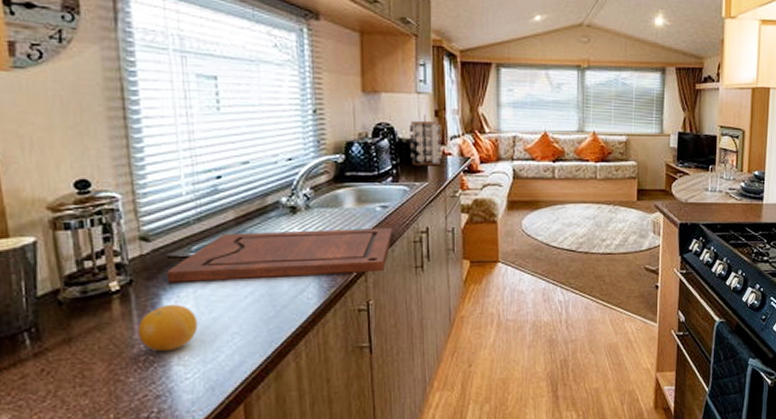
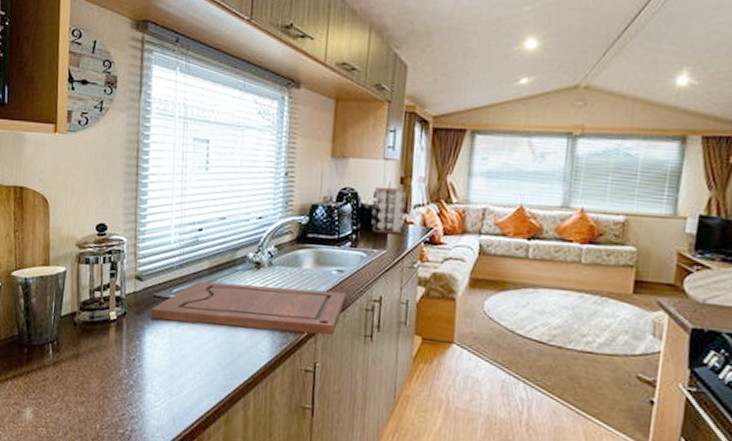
fruit: present [138,304,198,352] -> none [125,337,170,380]

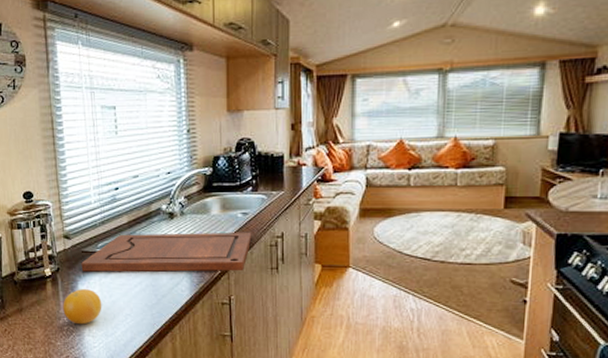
fruit: none [125,337,170,380] -> present [63,288,102,325]
spice rack: present [371,180,406,235] -> none [267,128,297,176]

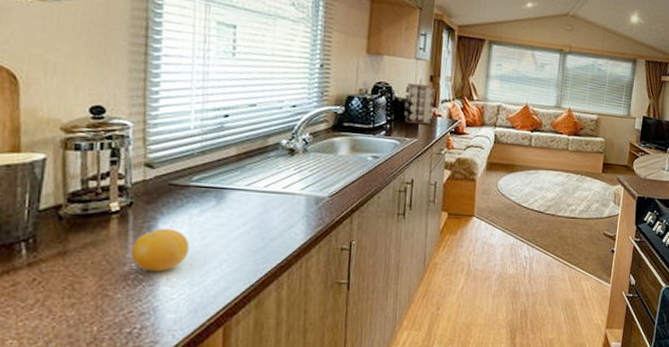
cutting board: present [81,232,252,272] -> none [165,167,381,216]
spice rack: none [267,128,297,176] -> present [404,78,435,125]

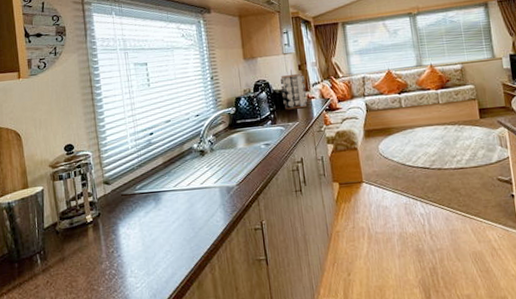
fruit: present [131,228,190,272] -> none [104,230,143,267]

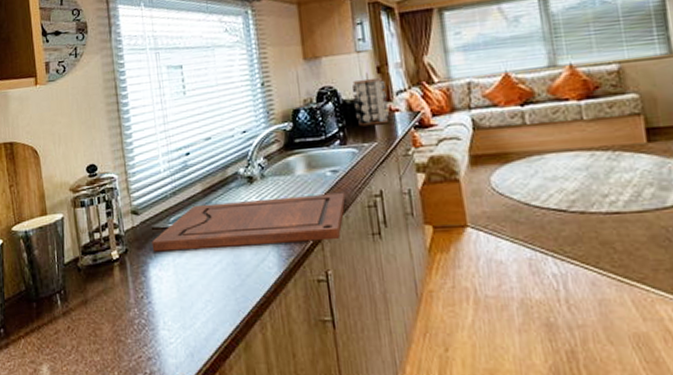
cutting board: none [121,160,276,214] -> present [152,192,346,252]

